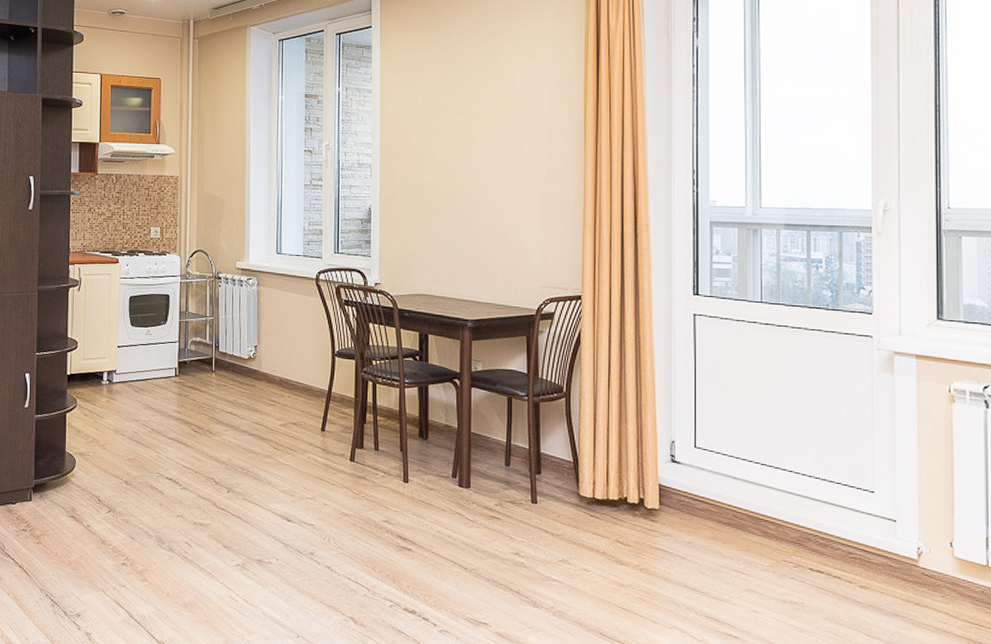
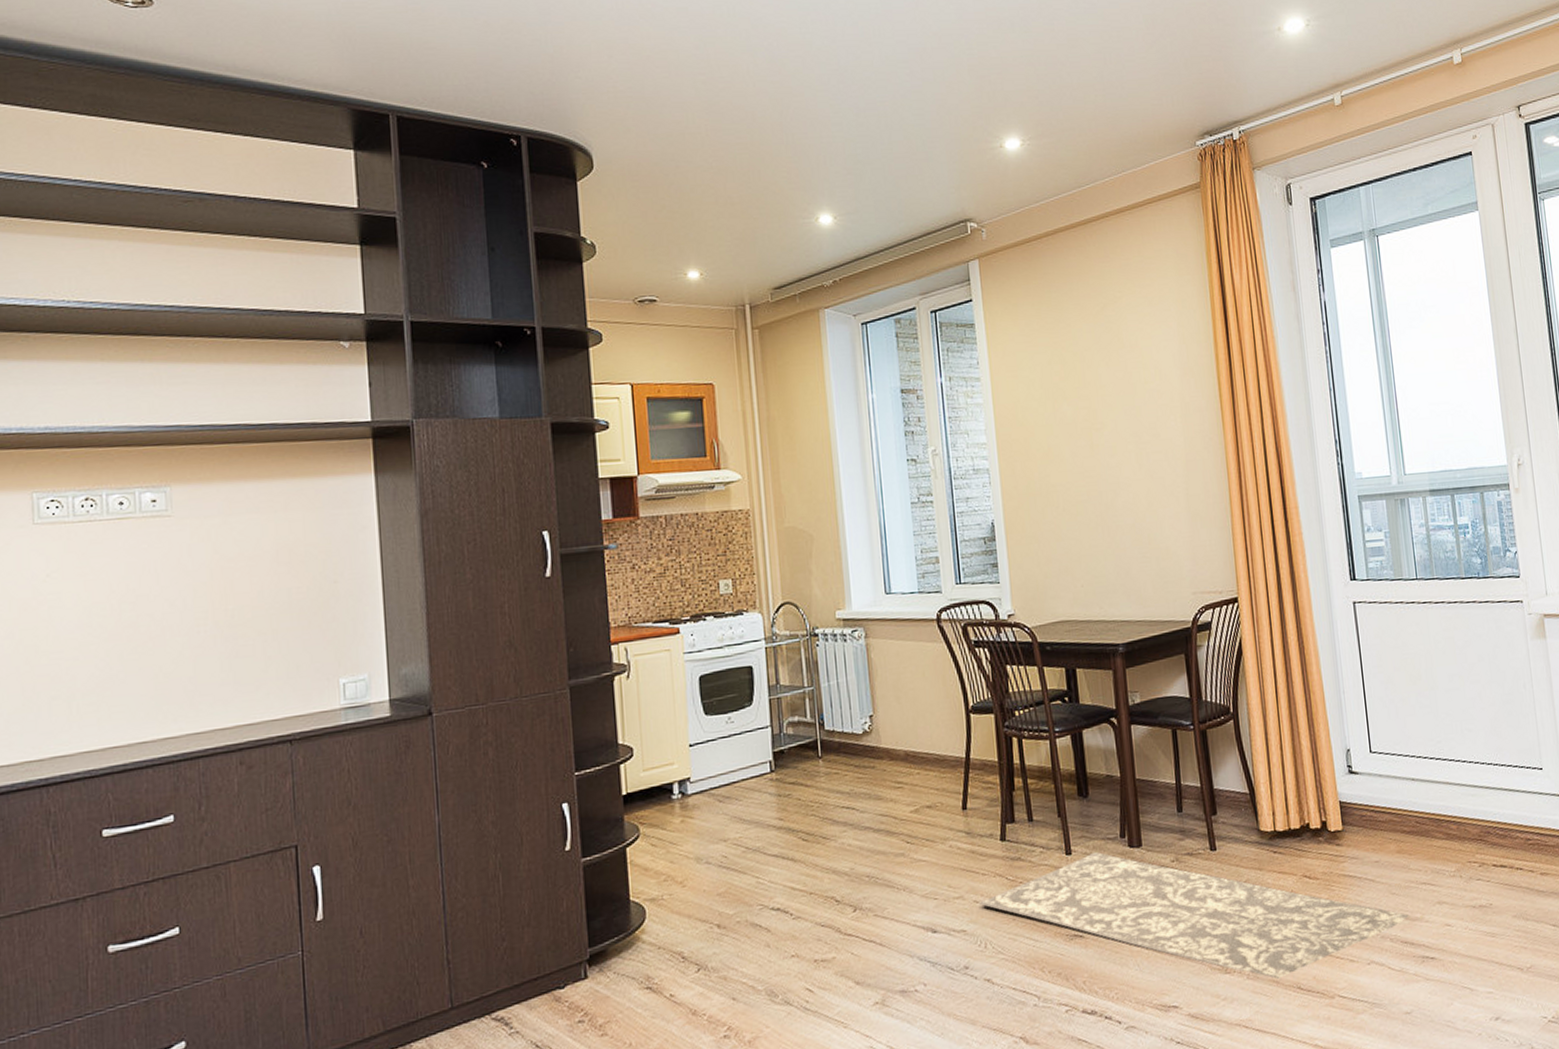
rug: none [328,484,716,622] -> present [979,851,1409,979]

